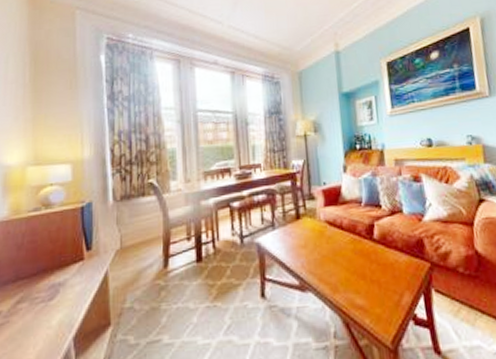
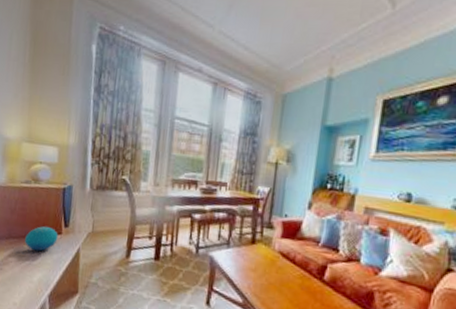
decorative orb: none [38,254,79,288] -> present [25,226,58,252]

